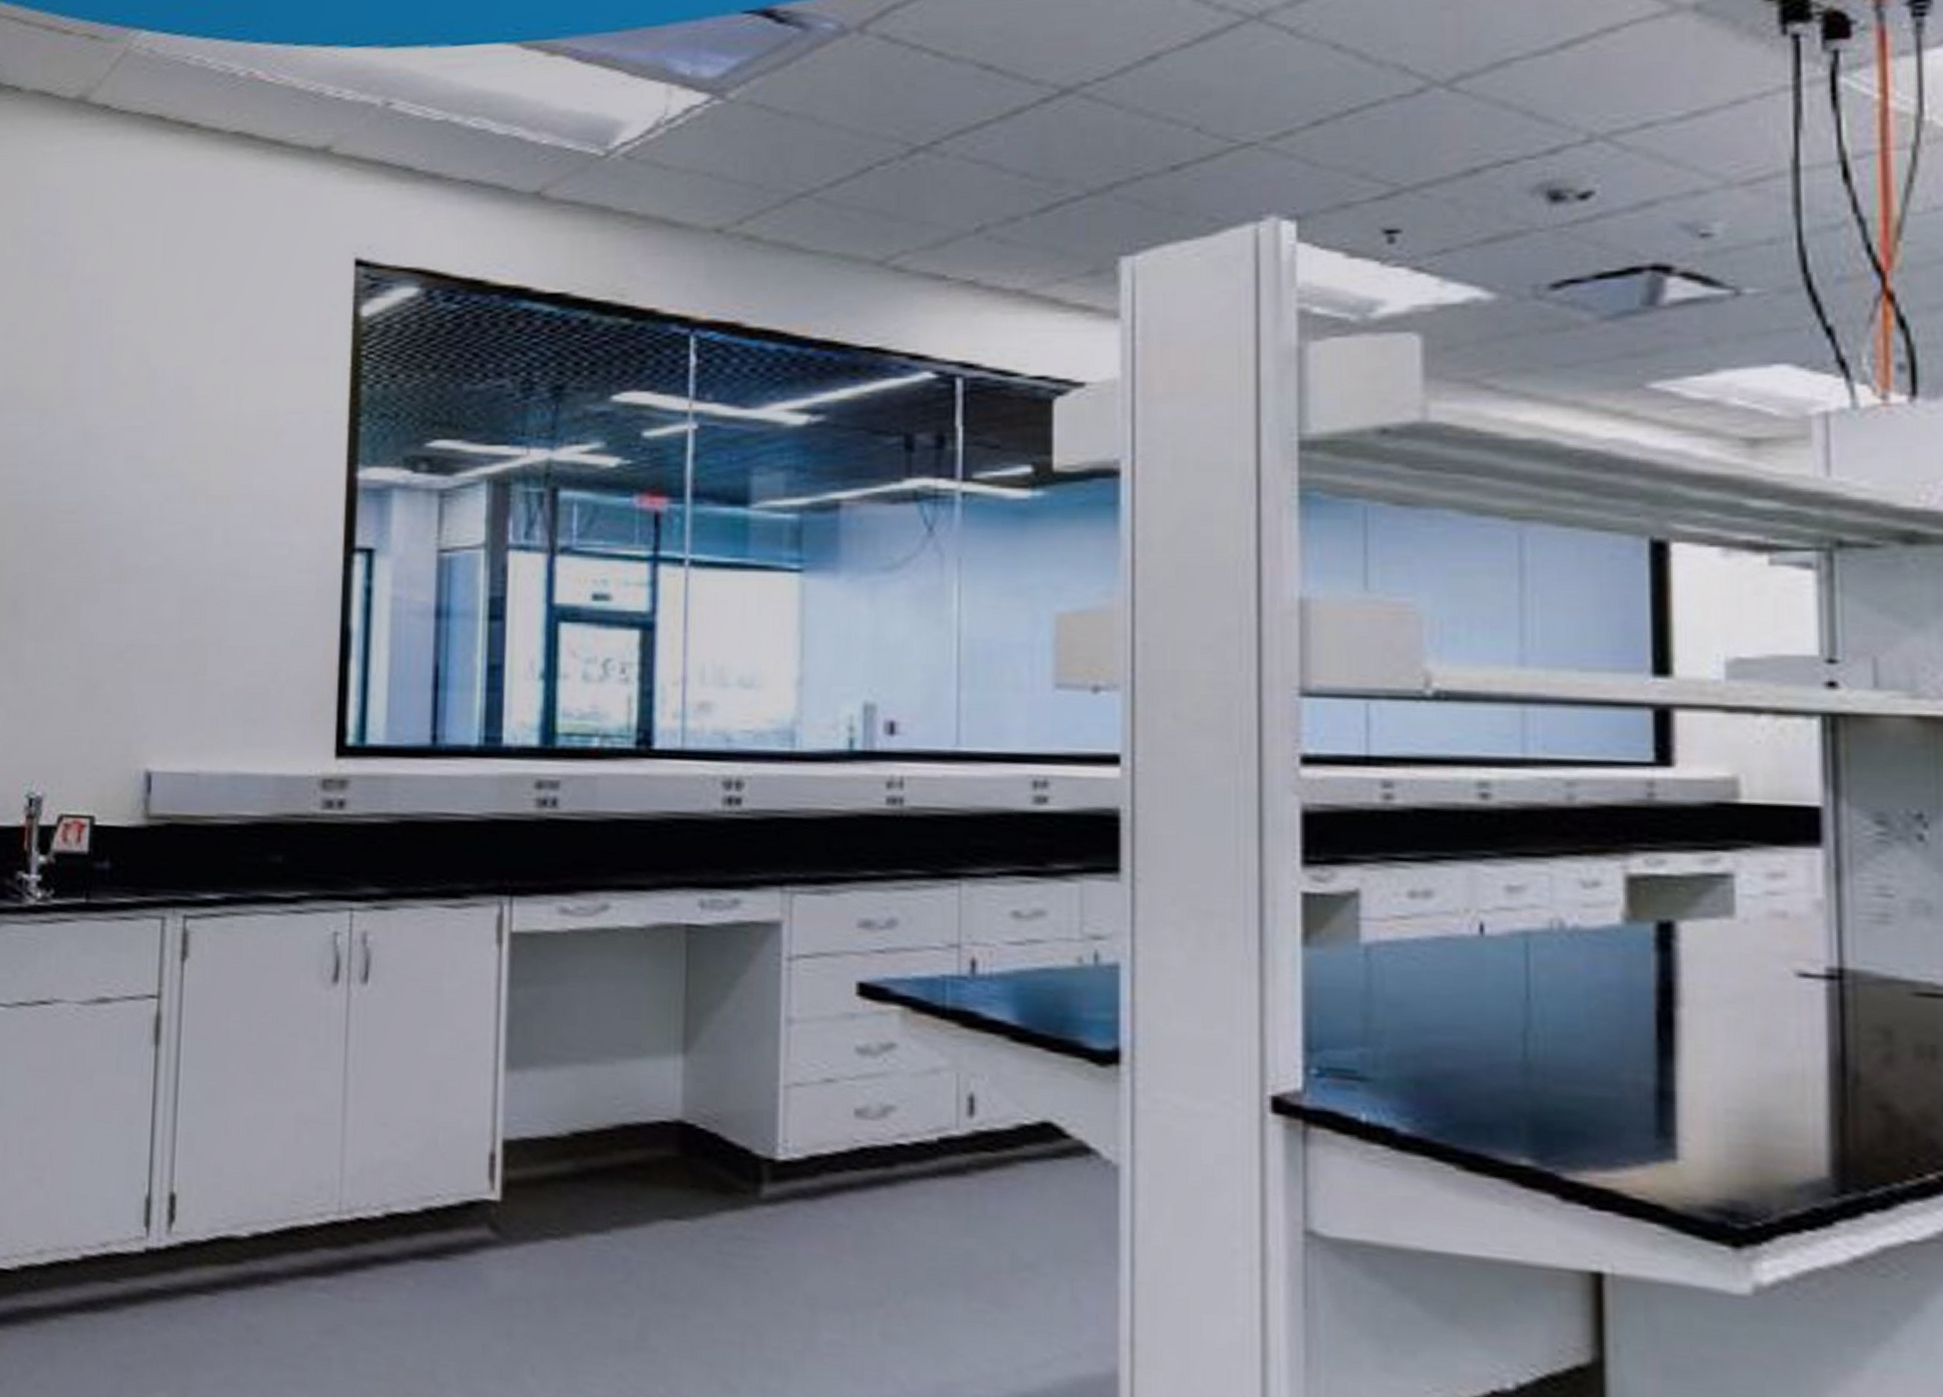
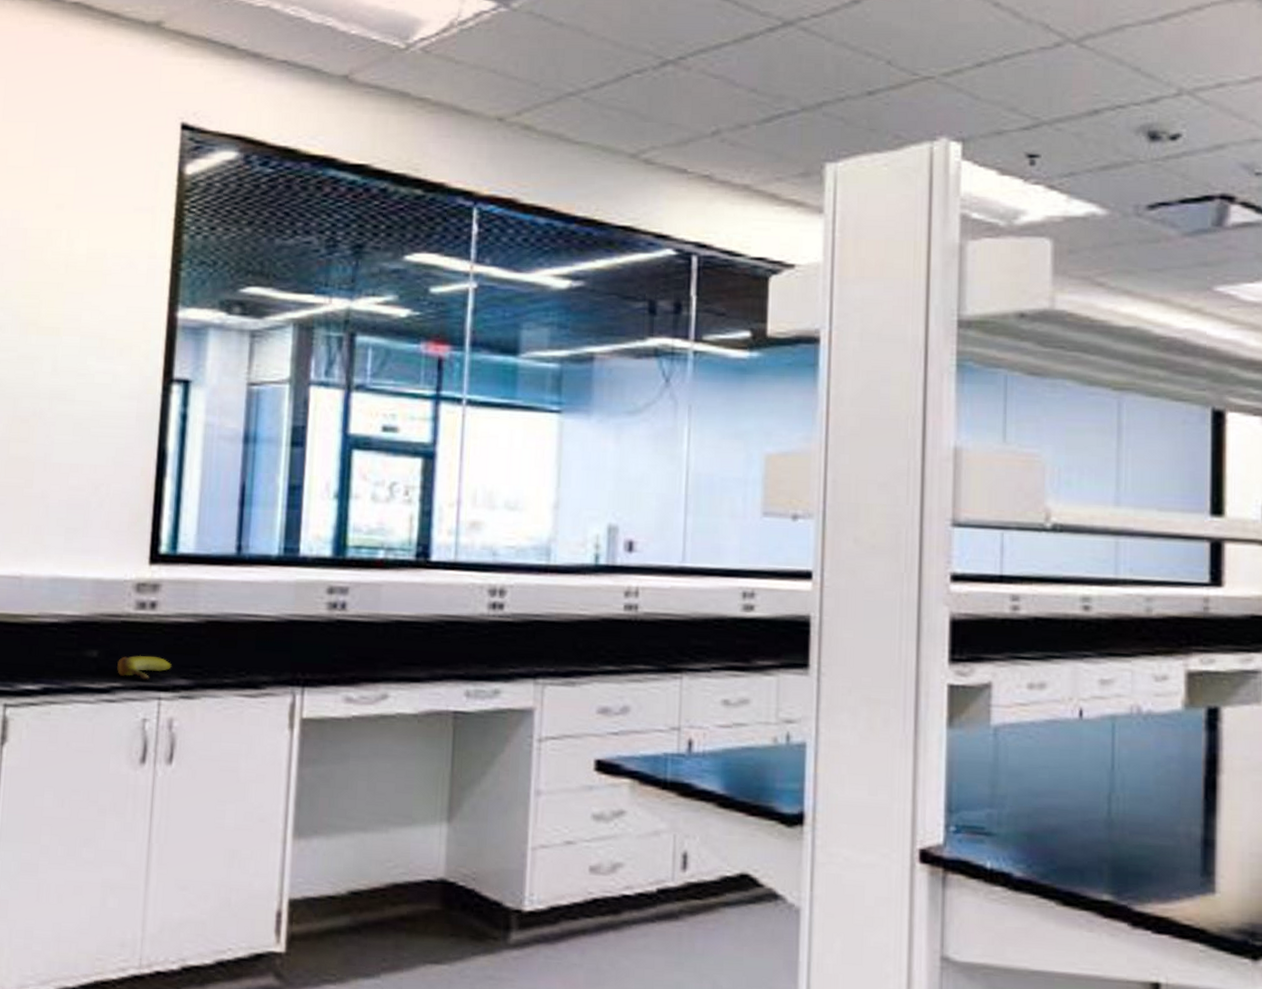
banana: none [304,860,364,888] -> present [117,655,172,680]

